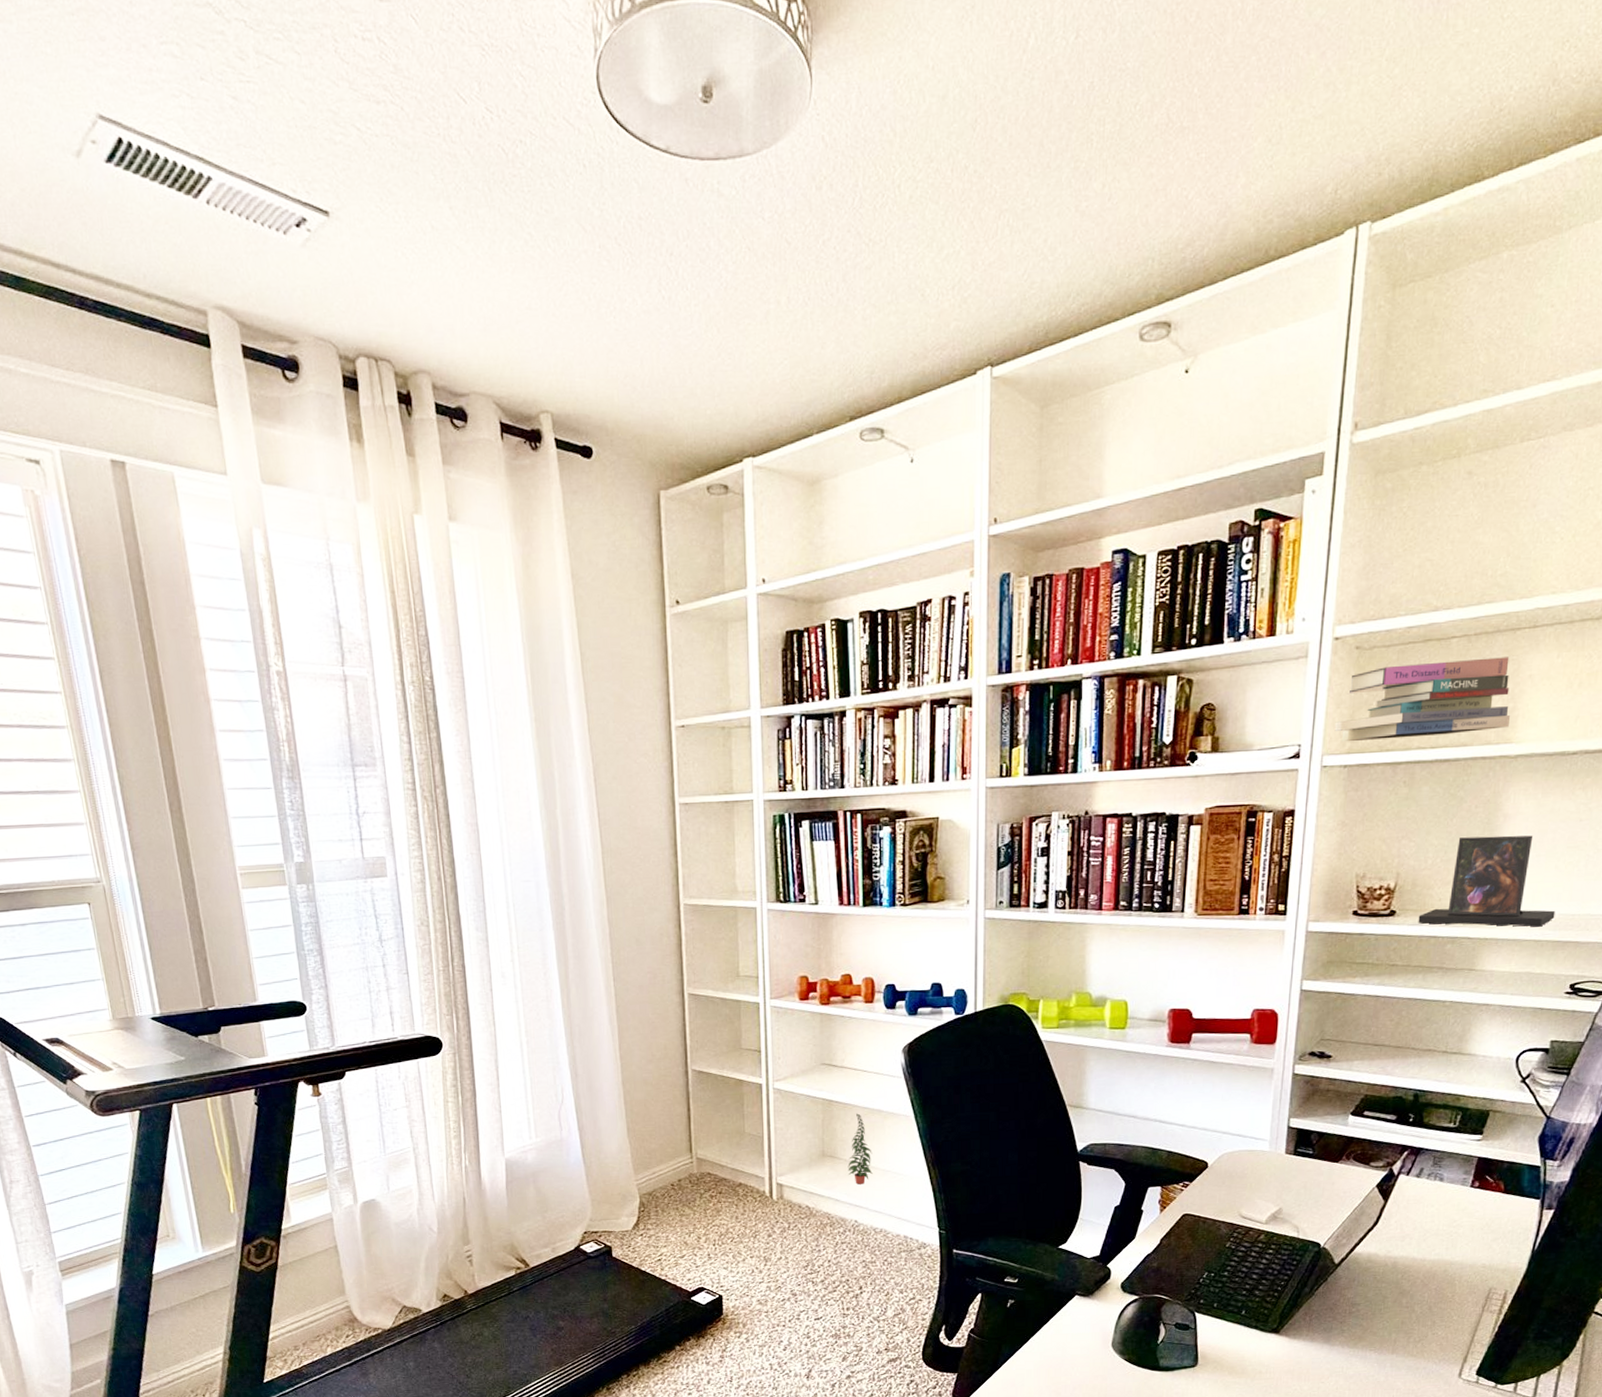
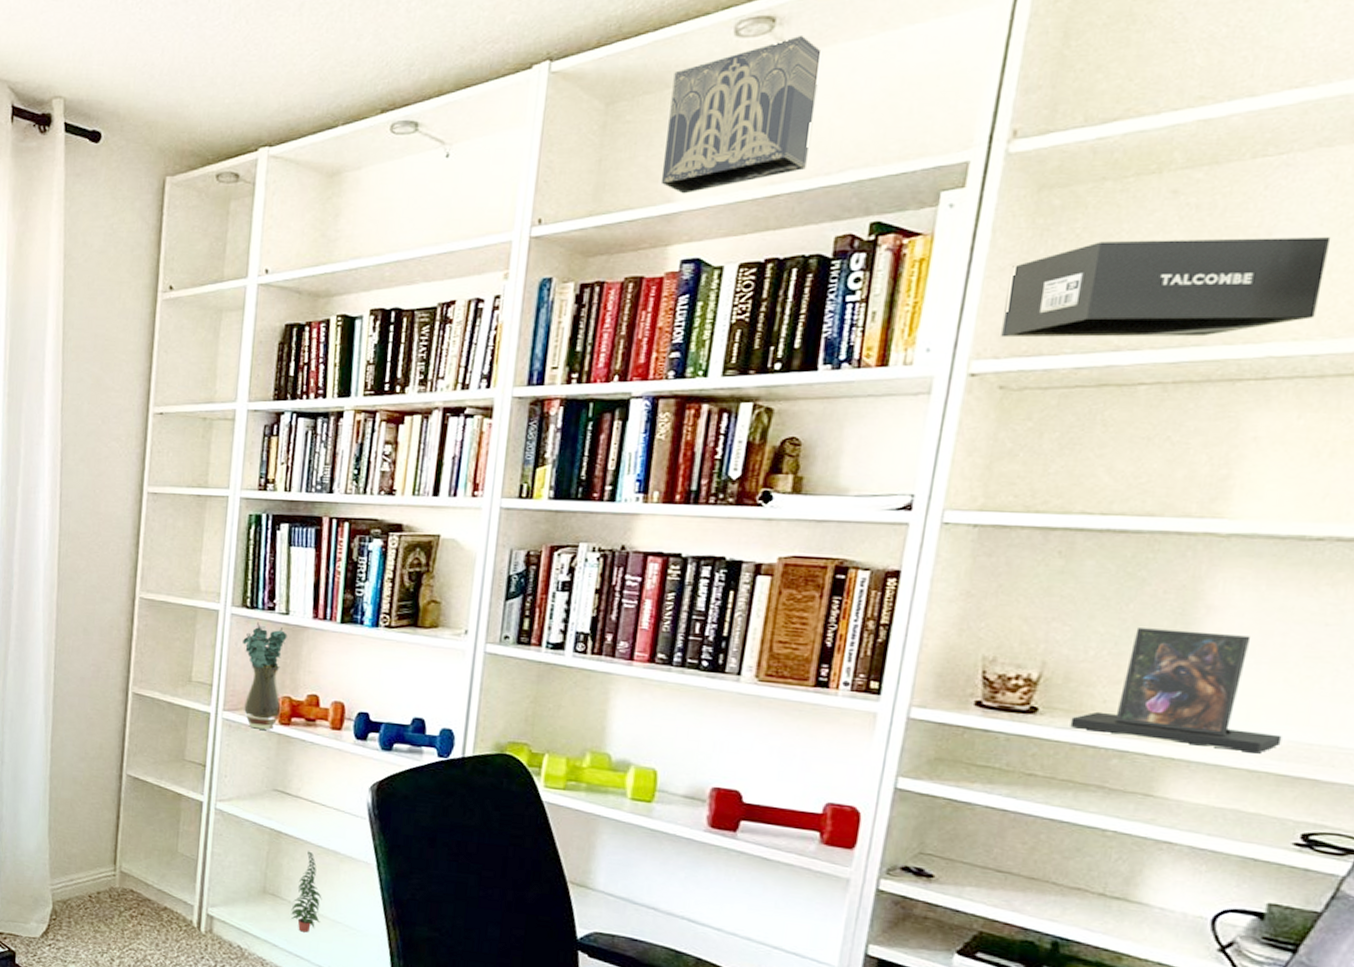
vase: none [781,914,820,1012] -> present [243,622,287,730]
decorative box: none [1091,340,1209,490] -> present [660,36,822,194]
books: present [1334,657,1510,743] -> none [963,412,1224,500]
box: none [1355,507,1575,605] -> present [1001,237,1332,338]

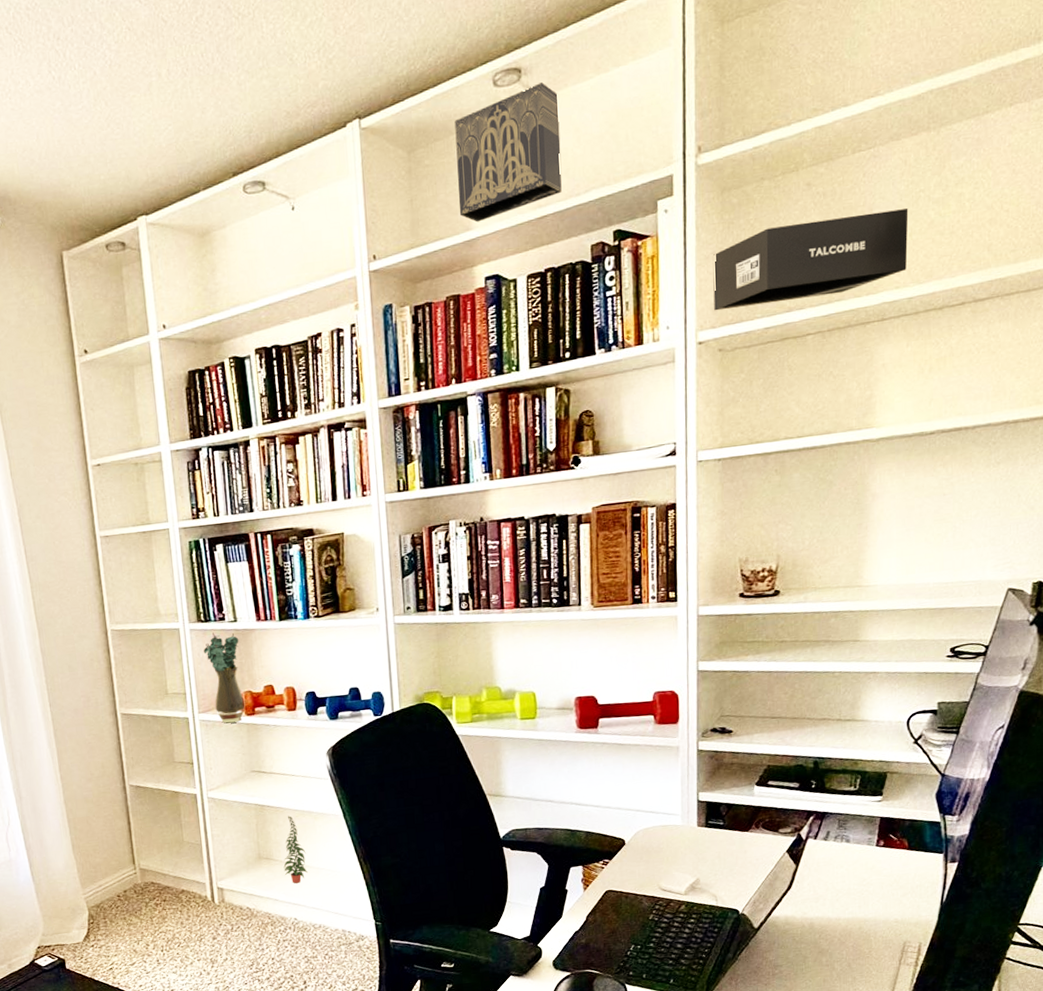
photo frame: present [1070,628,1282,754] -> none [801,512,930,601]

